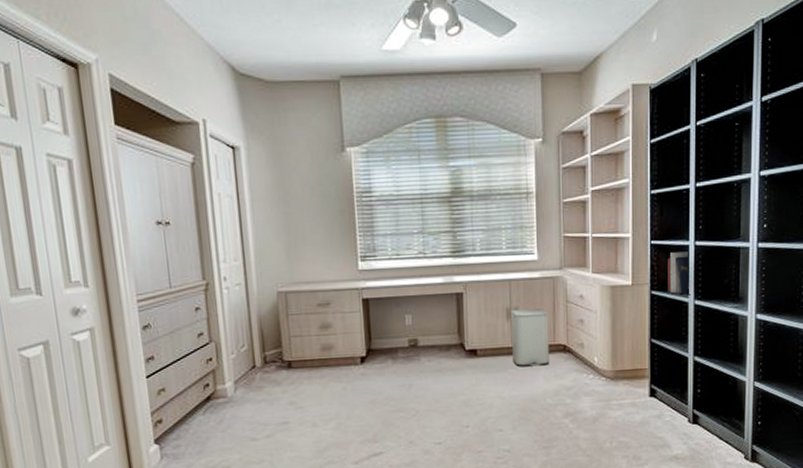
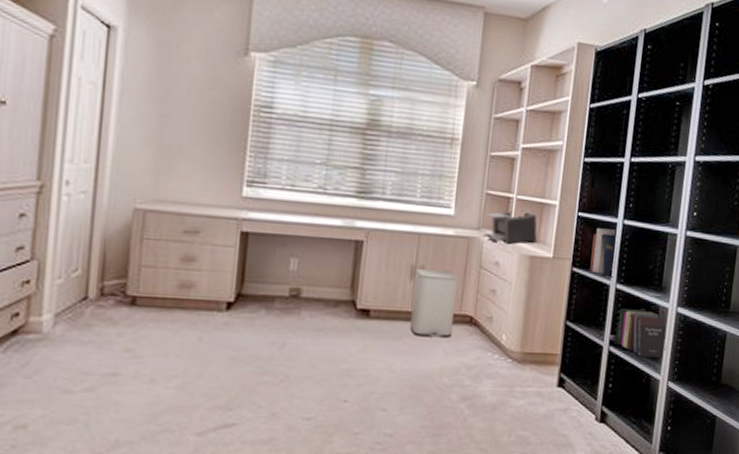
printer: none [565,247,615,278] -> present [483,210,538,244]
books: none [693,319,749,363] -> present [609,308,666,358]

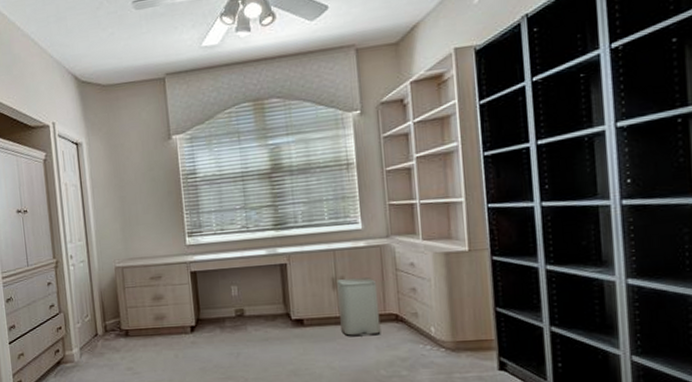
printer: present [483,210,538,244] -> none [393,213,448,245]
books: present [590,228,615,276] -> none [509,213,538,260]
books: present [609,308,666,358] -> none [548,285,621,334]

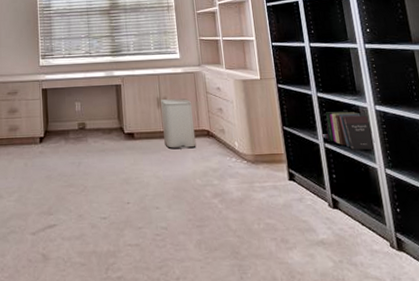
books: none [548,285,621,334] -> present [322,110,375,150]

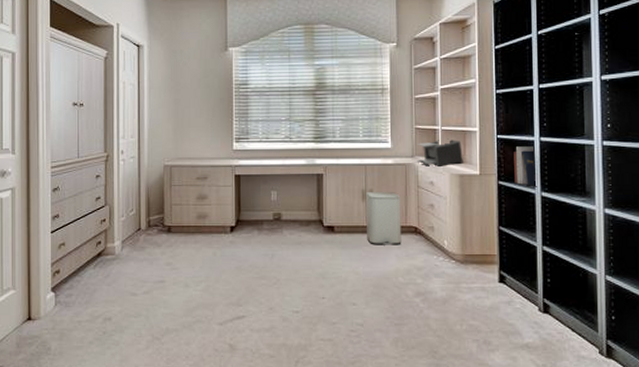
printer: none [203,47,245,73] -> present [417,138,463,166]
books: none [288,52,311,88] -> present [514,146,536,186]
books: present [322,110,375,150] -> none [541,212,598,254]

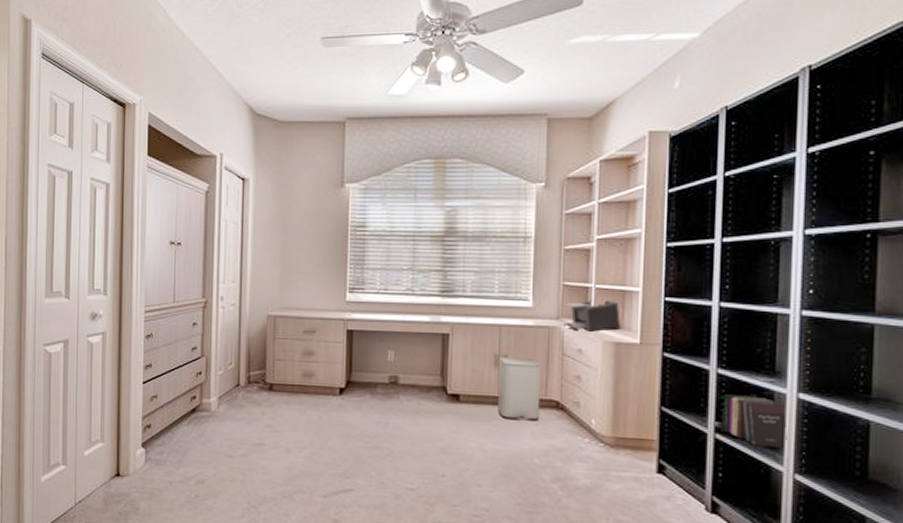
books: present [514,146,536,186] -> none [684,312,711,361]
books: none [541,212,598,254] -> present [713,394,788,448]

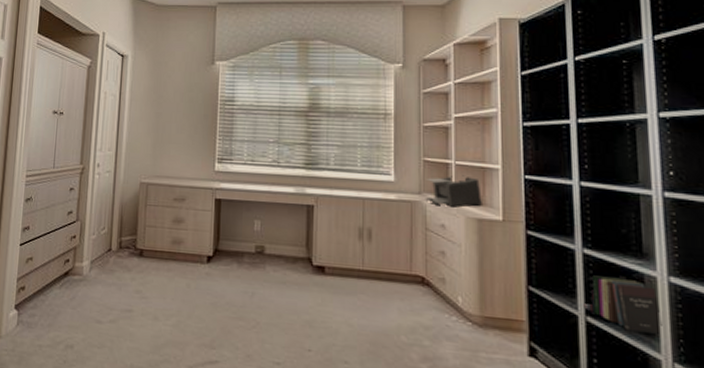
pedal bin: present [498,356,541,421] -> none [363,229,405,297]

